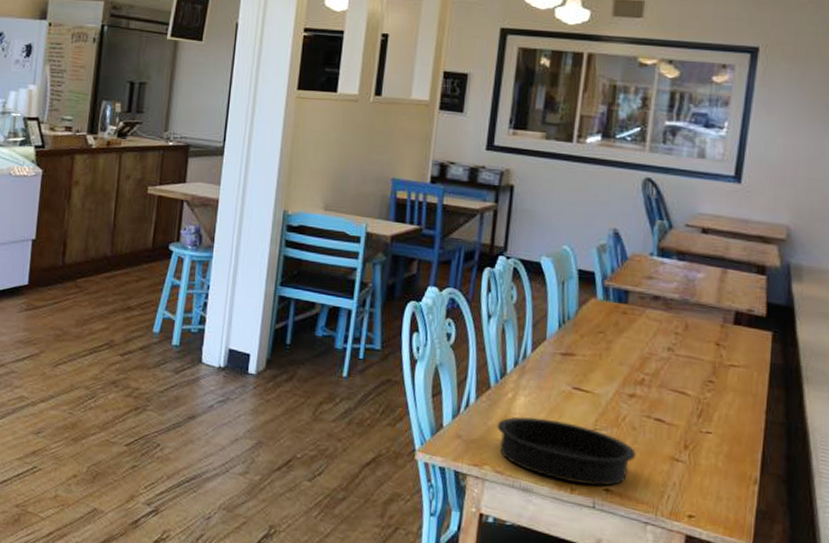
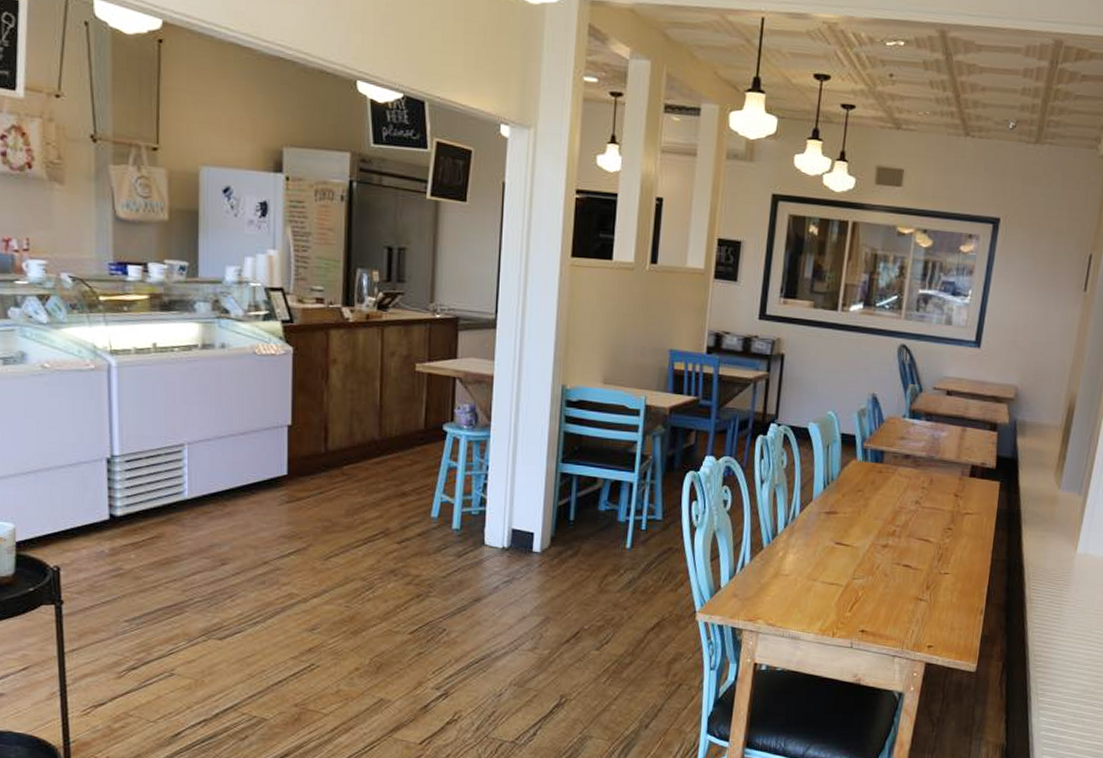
baking pan: present [497,417,637,486] -> none [769,572,888,629]

